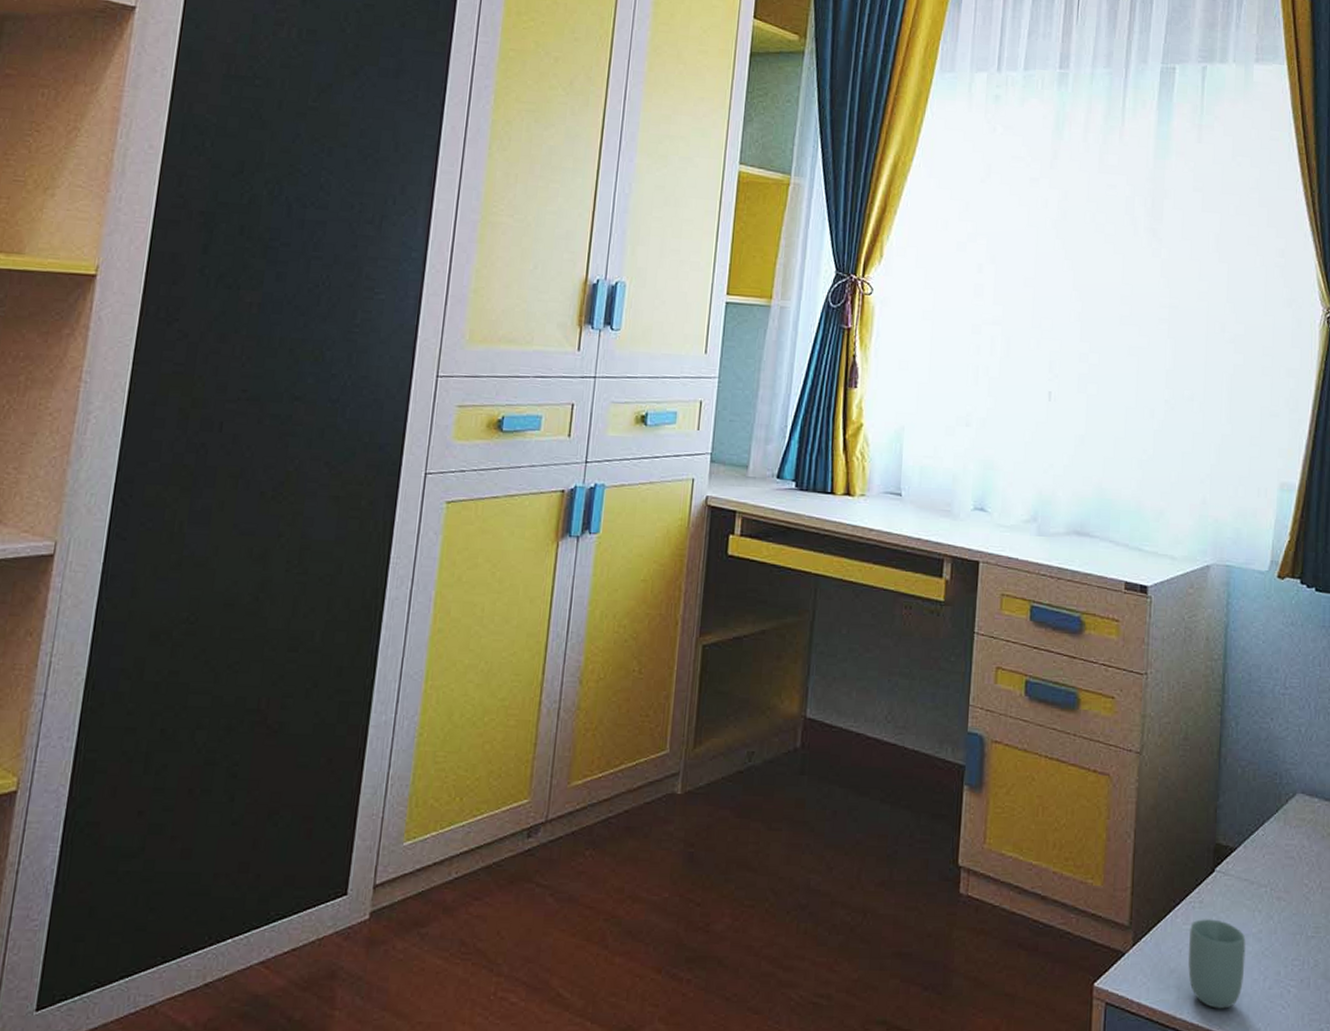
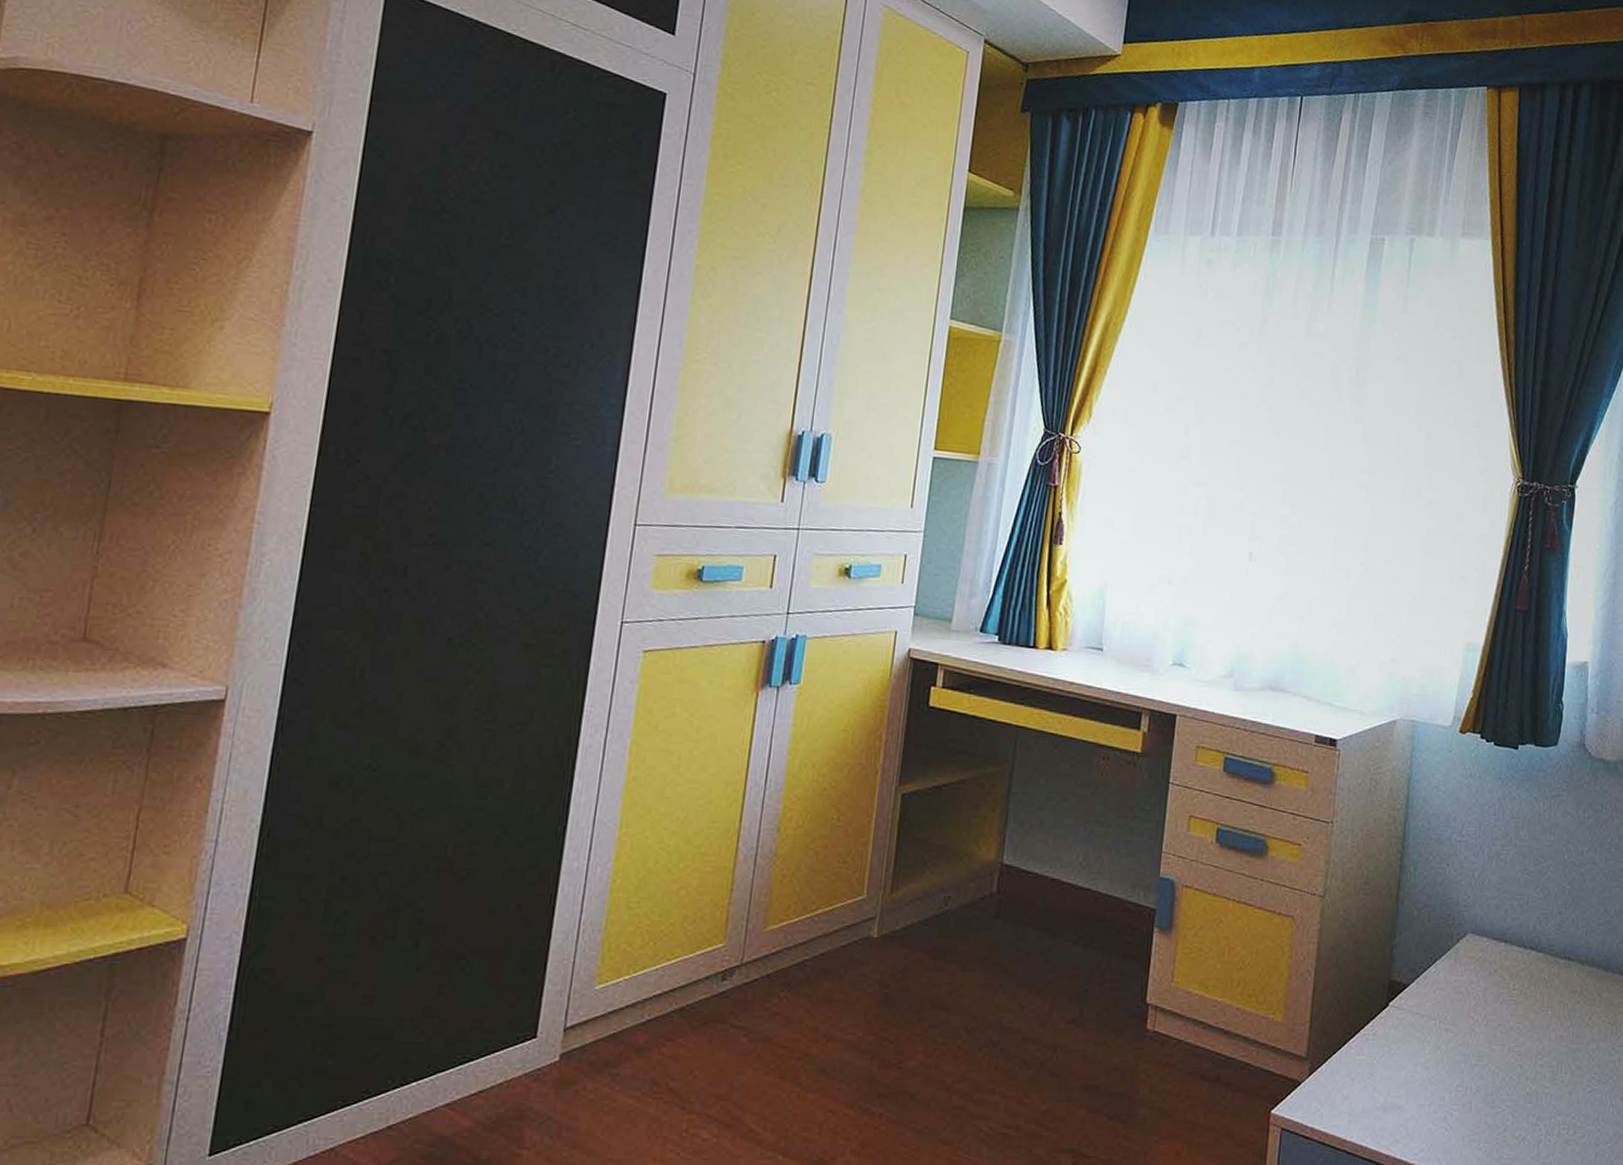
cup: present [1188,919,1246,1009] -> none [1359,1050,1415,1132]

